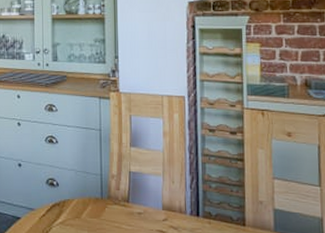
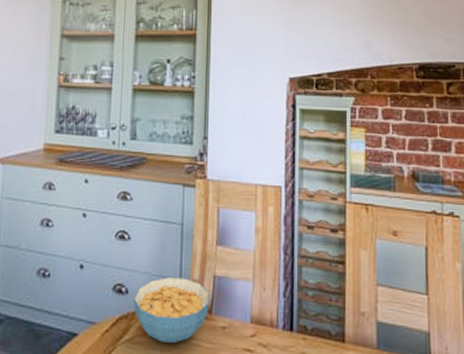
cereal bowl: none [64,173,126,225] -> present [133,278,209,343]

